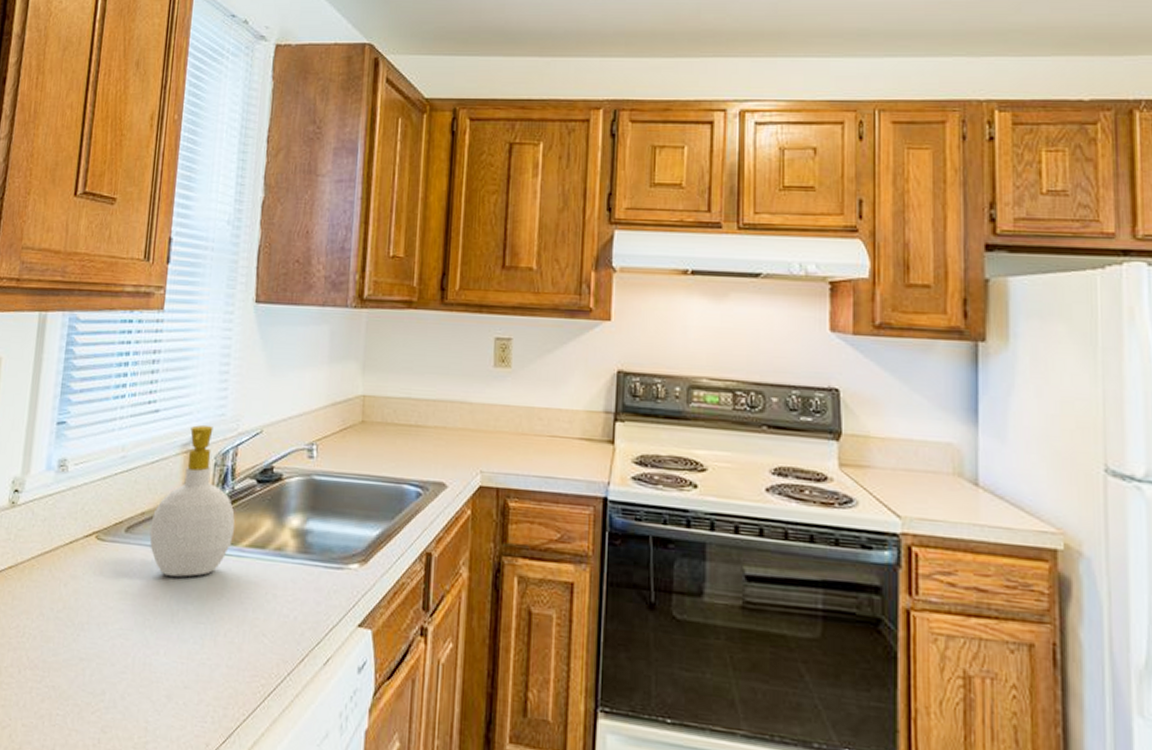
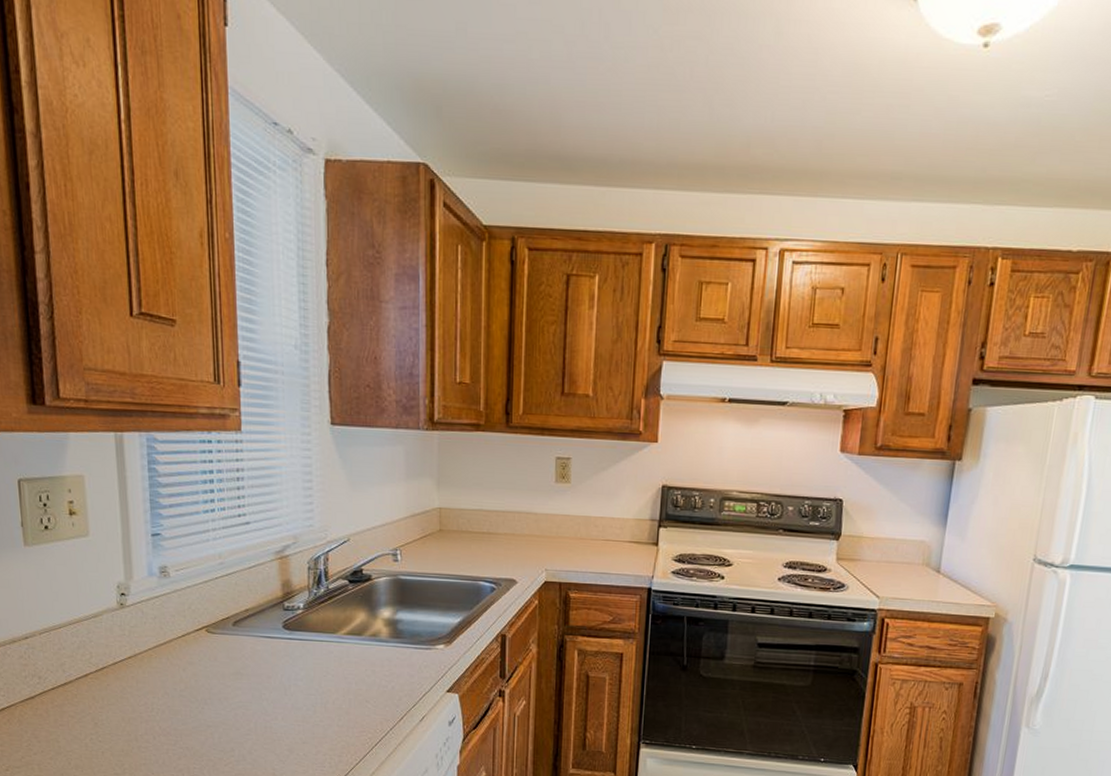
soap bottle: present [149,425,235,577] -> none [255,535,333,660]

